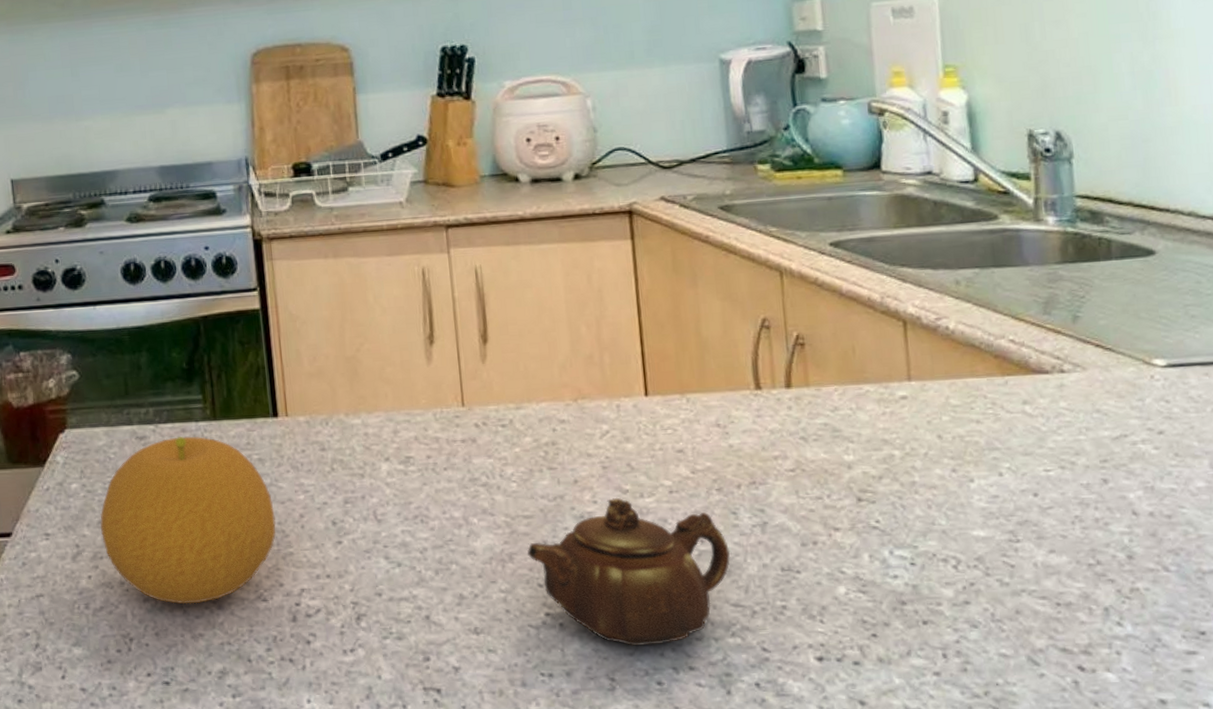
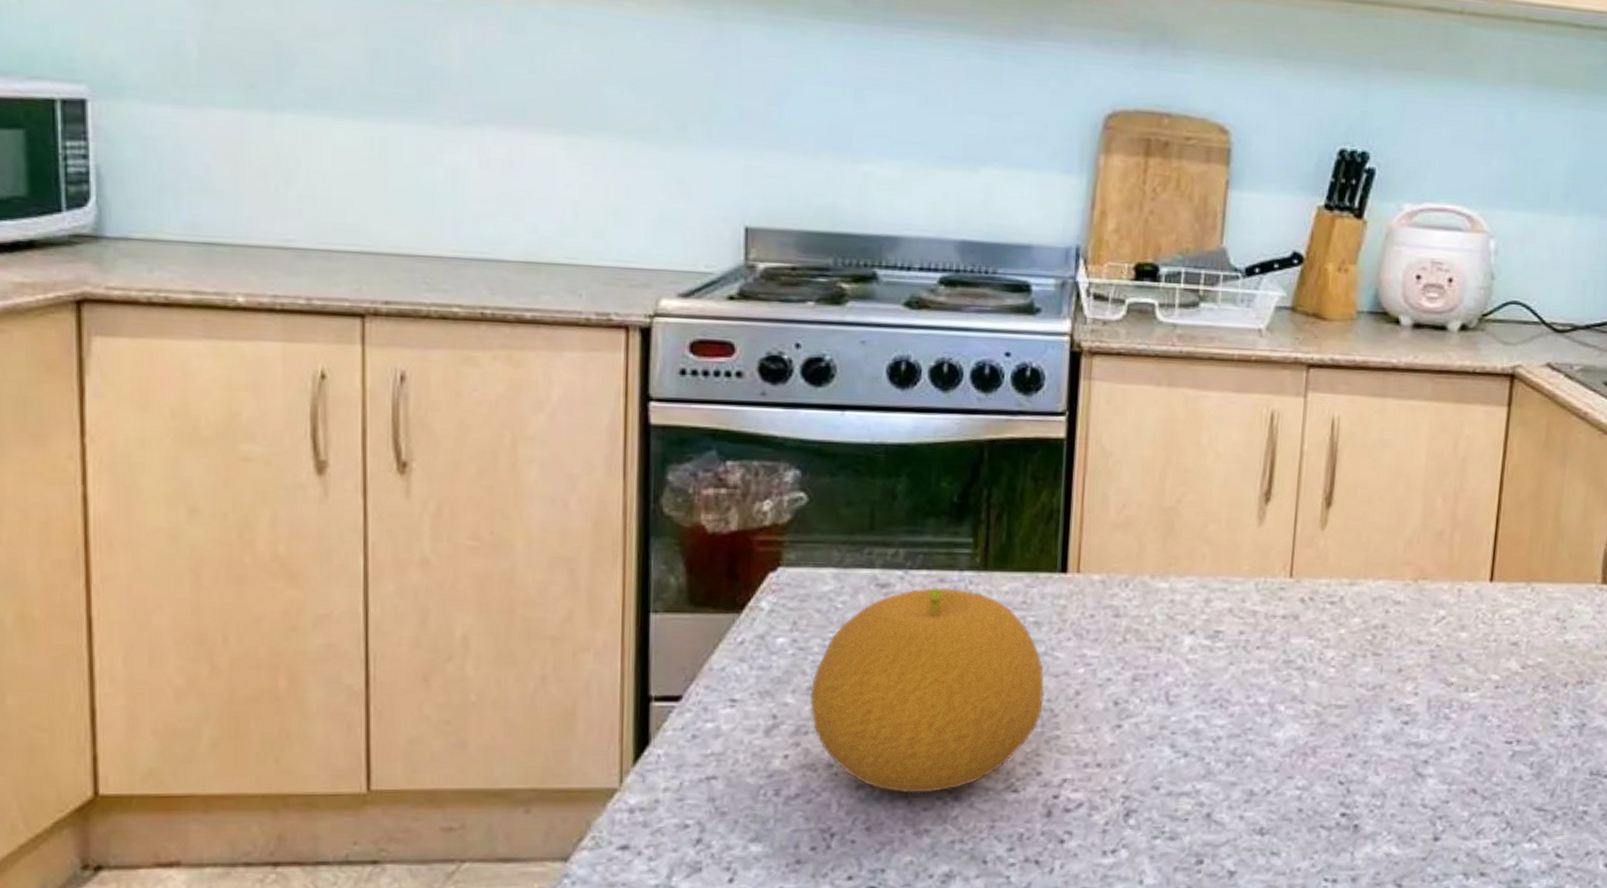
teapot: present [527,497,731,647] -> none [1334,690,1544,851]

